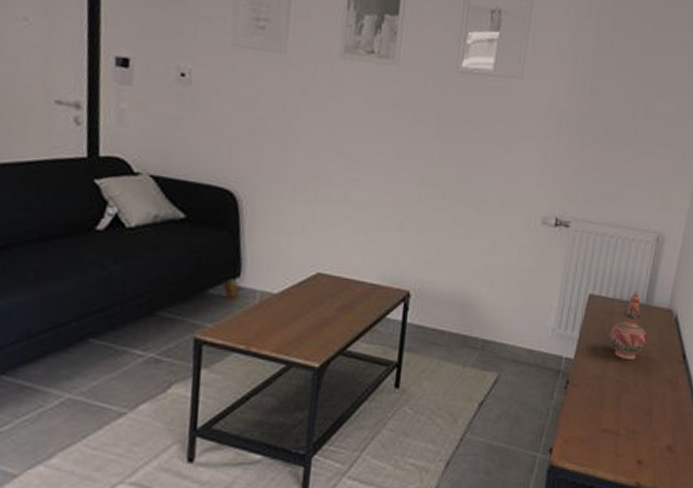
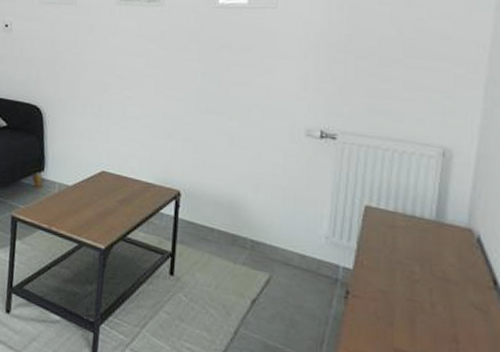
decorative vase: present [609,290,648,359] -> none [393,205,444,278]

